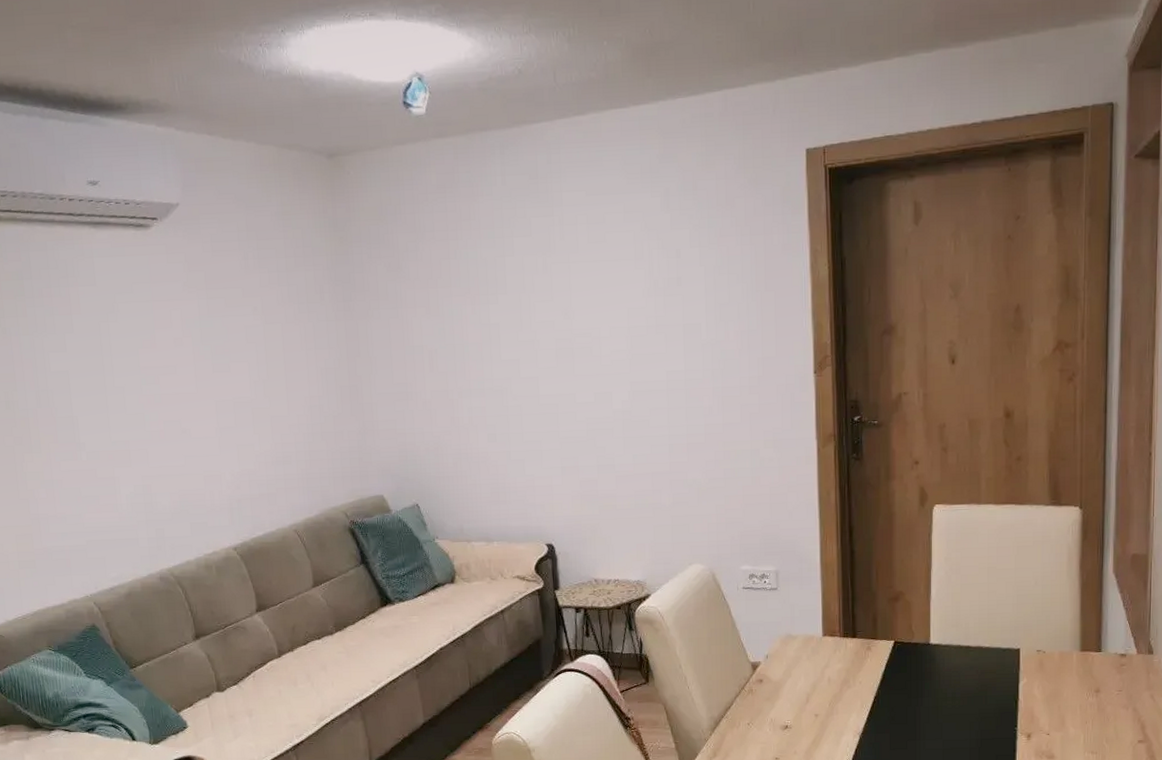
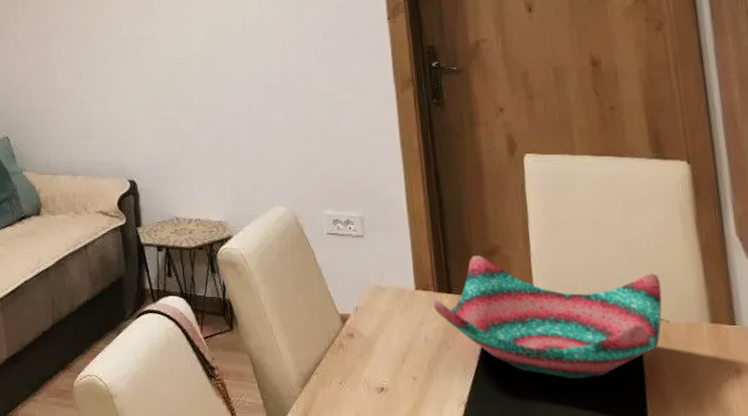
decorative bowl: none [839,602,1042,707] -> present [433,255,662,380]

